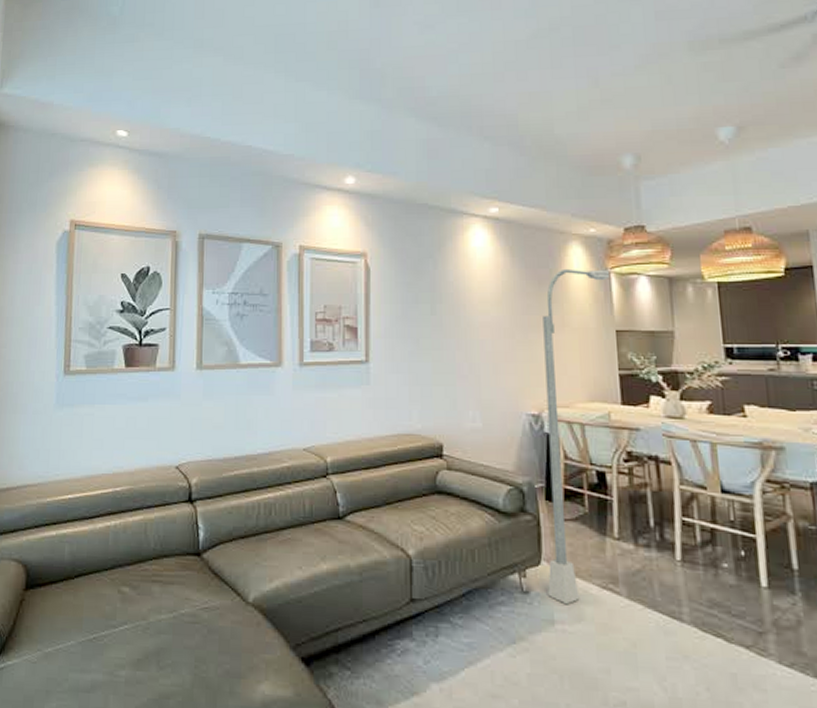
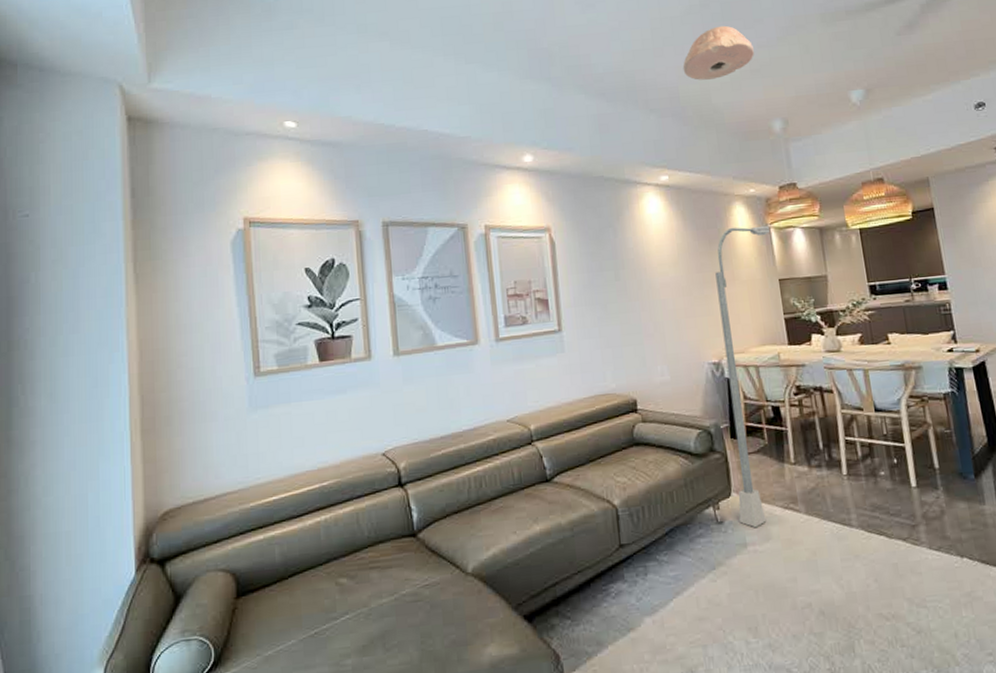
ceiling light: none [524,51,607,108] -> present [682,25,754,80]

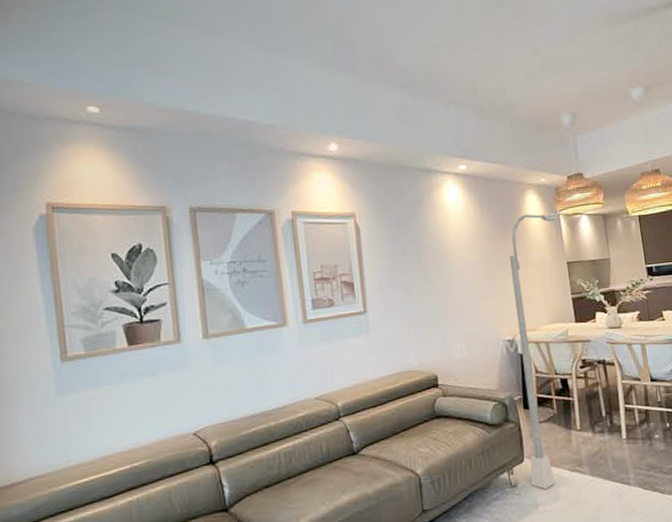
ceiling light: present [682,25,754,80] -> none [479,23,545,75]

